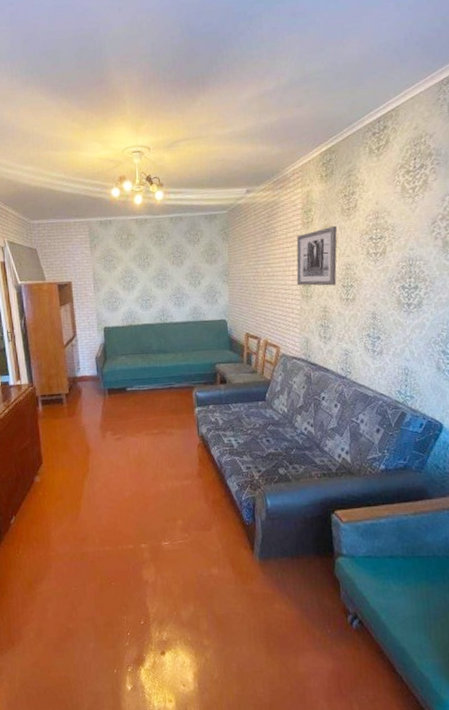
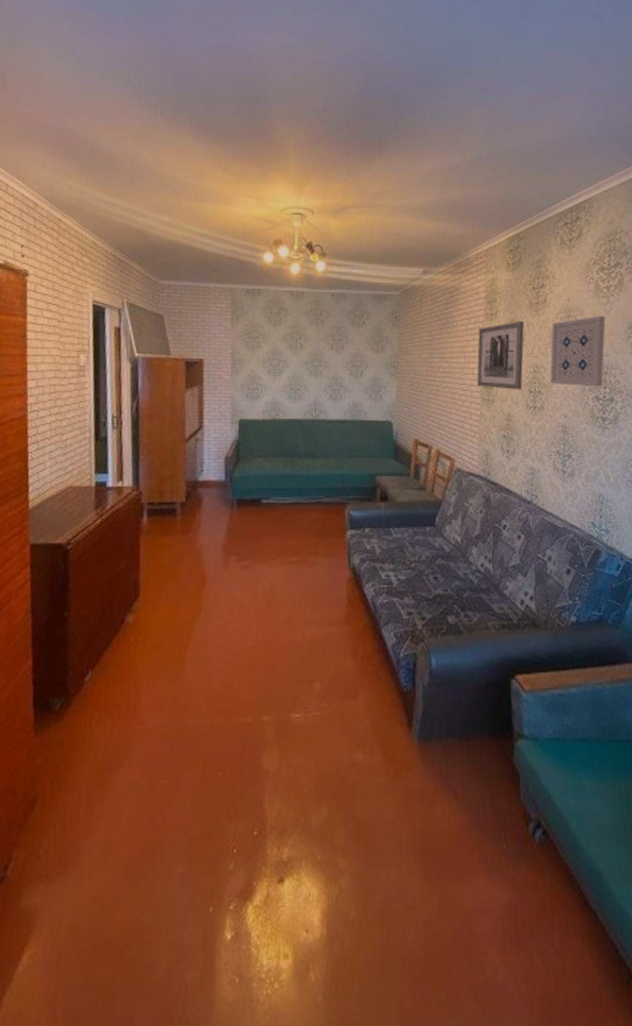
wall art: none [360,214,411,279] -> present [550,315,606,387]

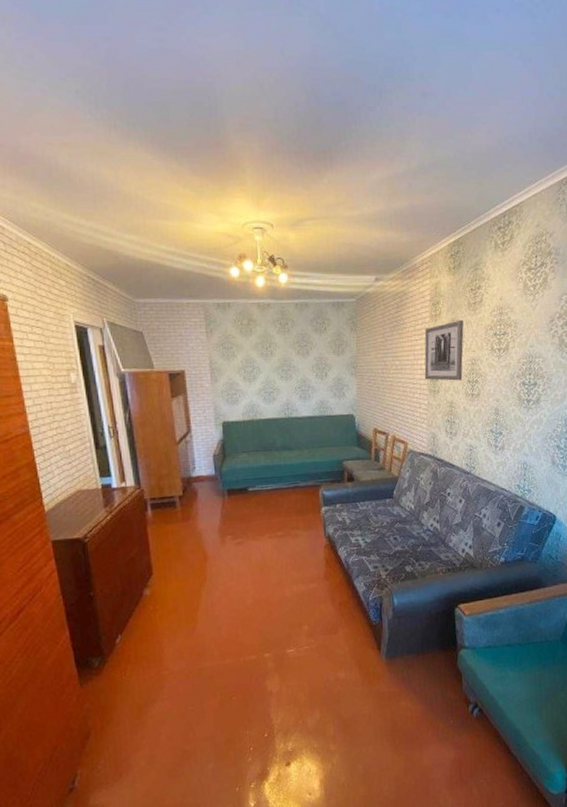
wall art: present [550,315,606,387] -> none [485,311,532,375]

